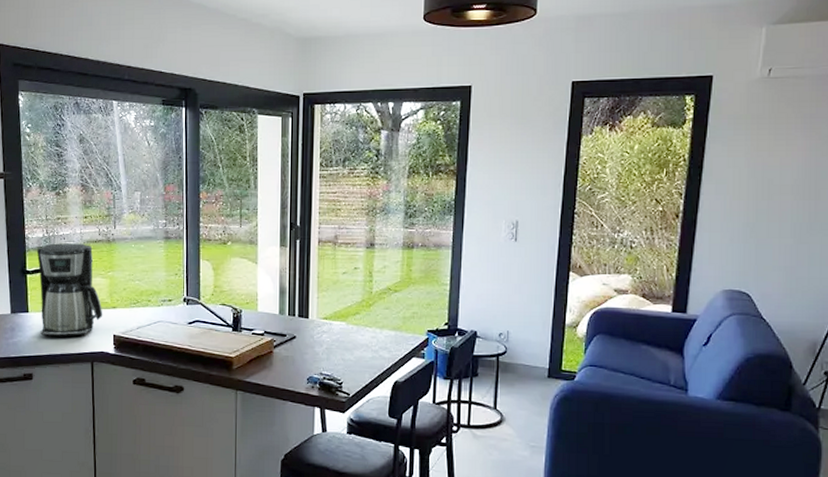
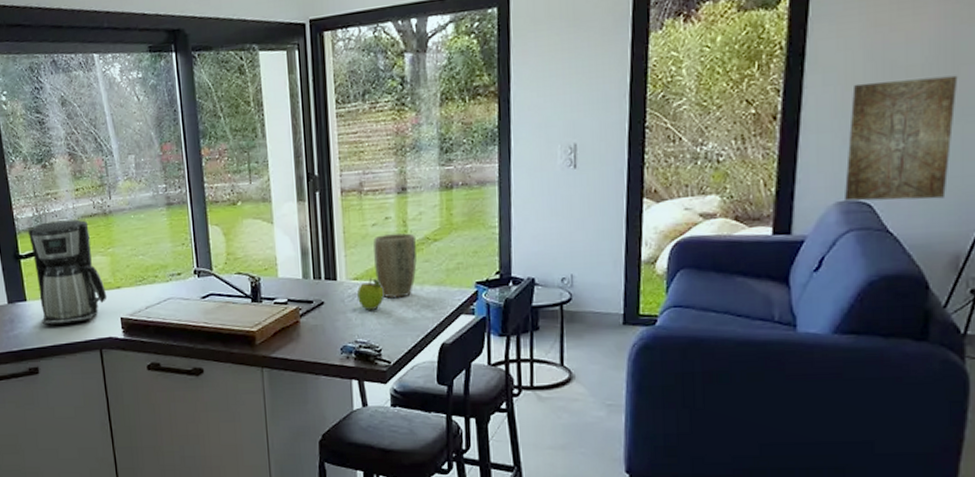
fruit: none [326,319,349,347] -> present [357,278,384,310]
plant pot: none [342,282,379,339] -> present [373,233,417,298]
wall art: none [730,195,819,295] -> present [845,75,958,201]

